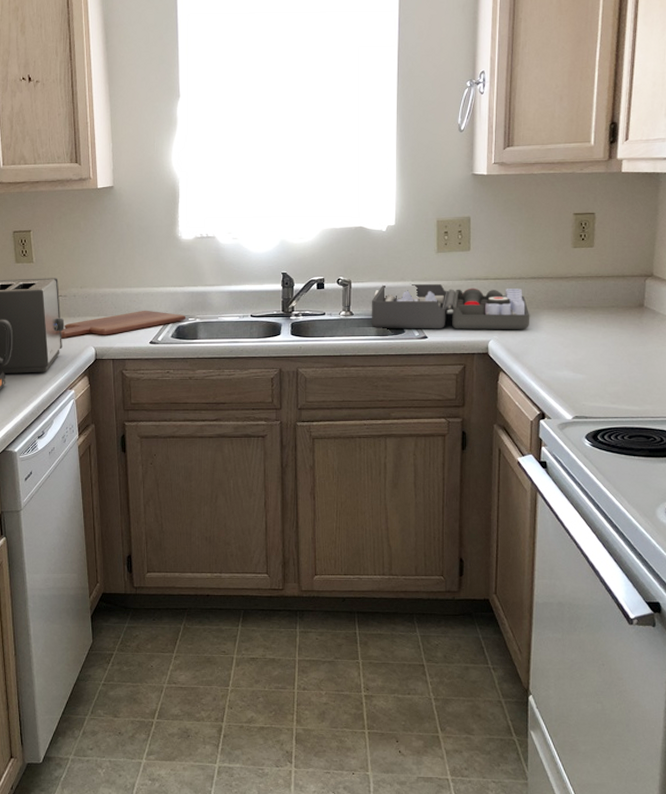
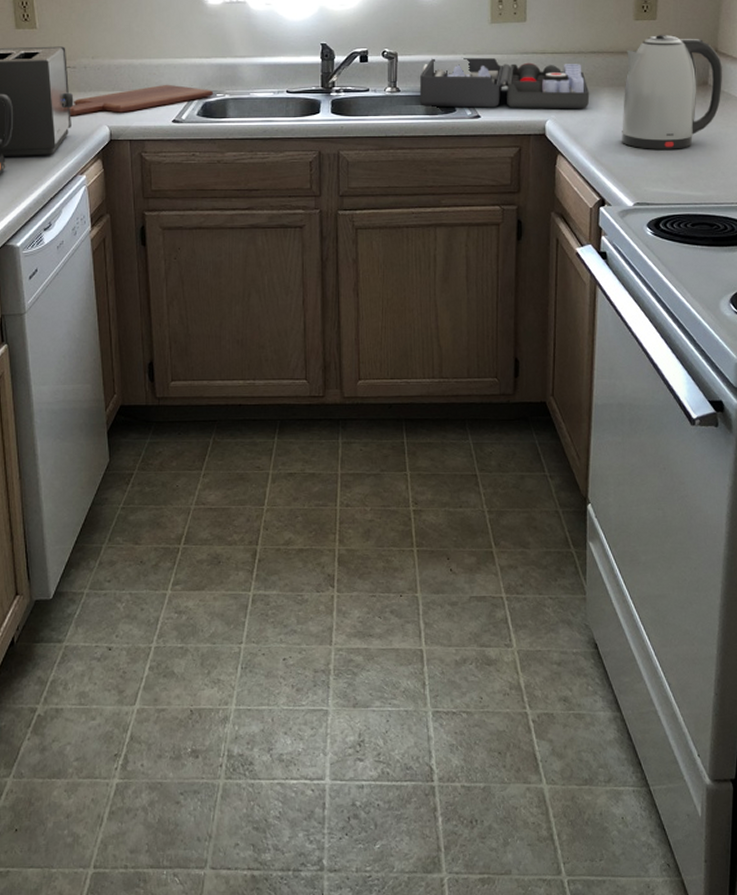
kettle: none [561,260,659,367] -> present [622,34,723,149]

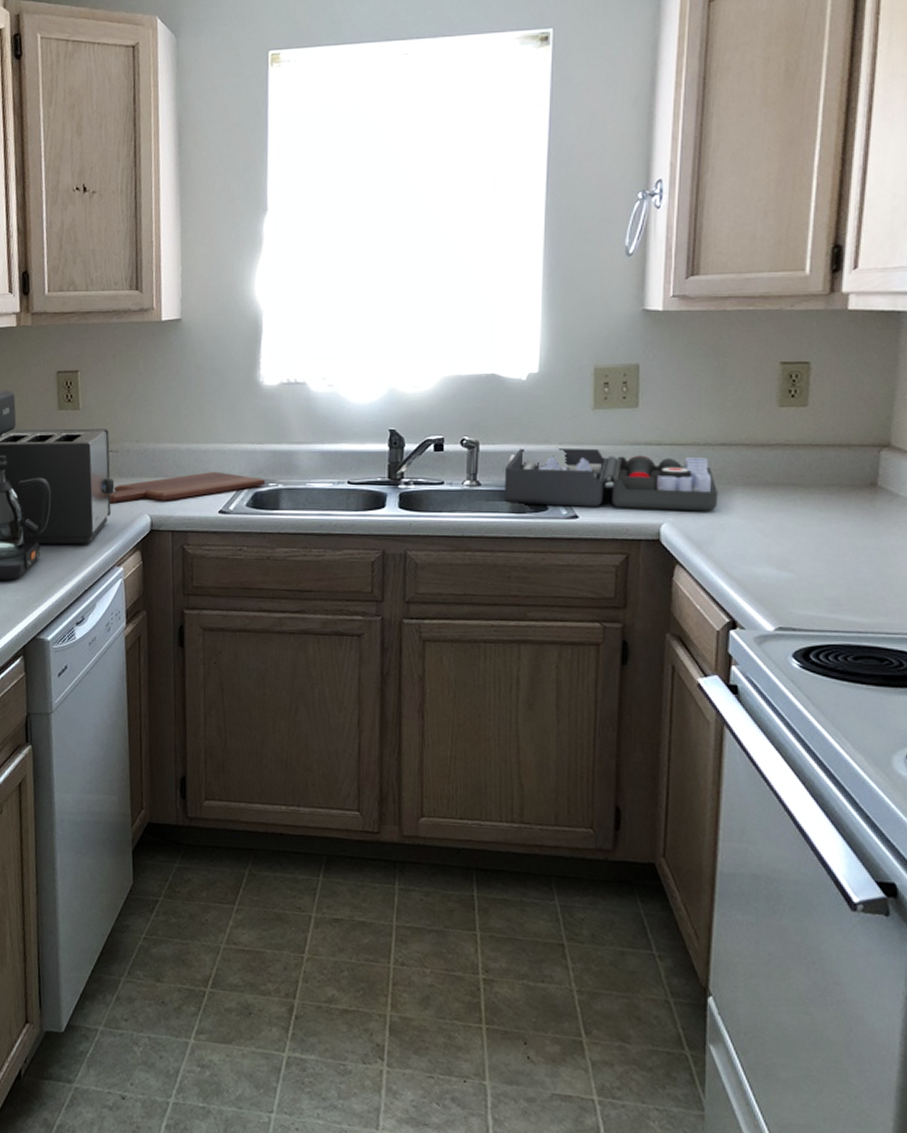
kettle: present [622,34,723,149] -> none [760,423,898,564]

